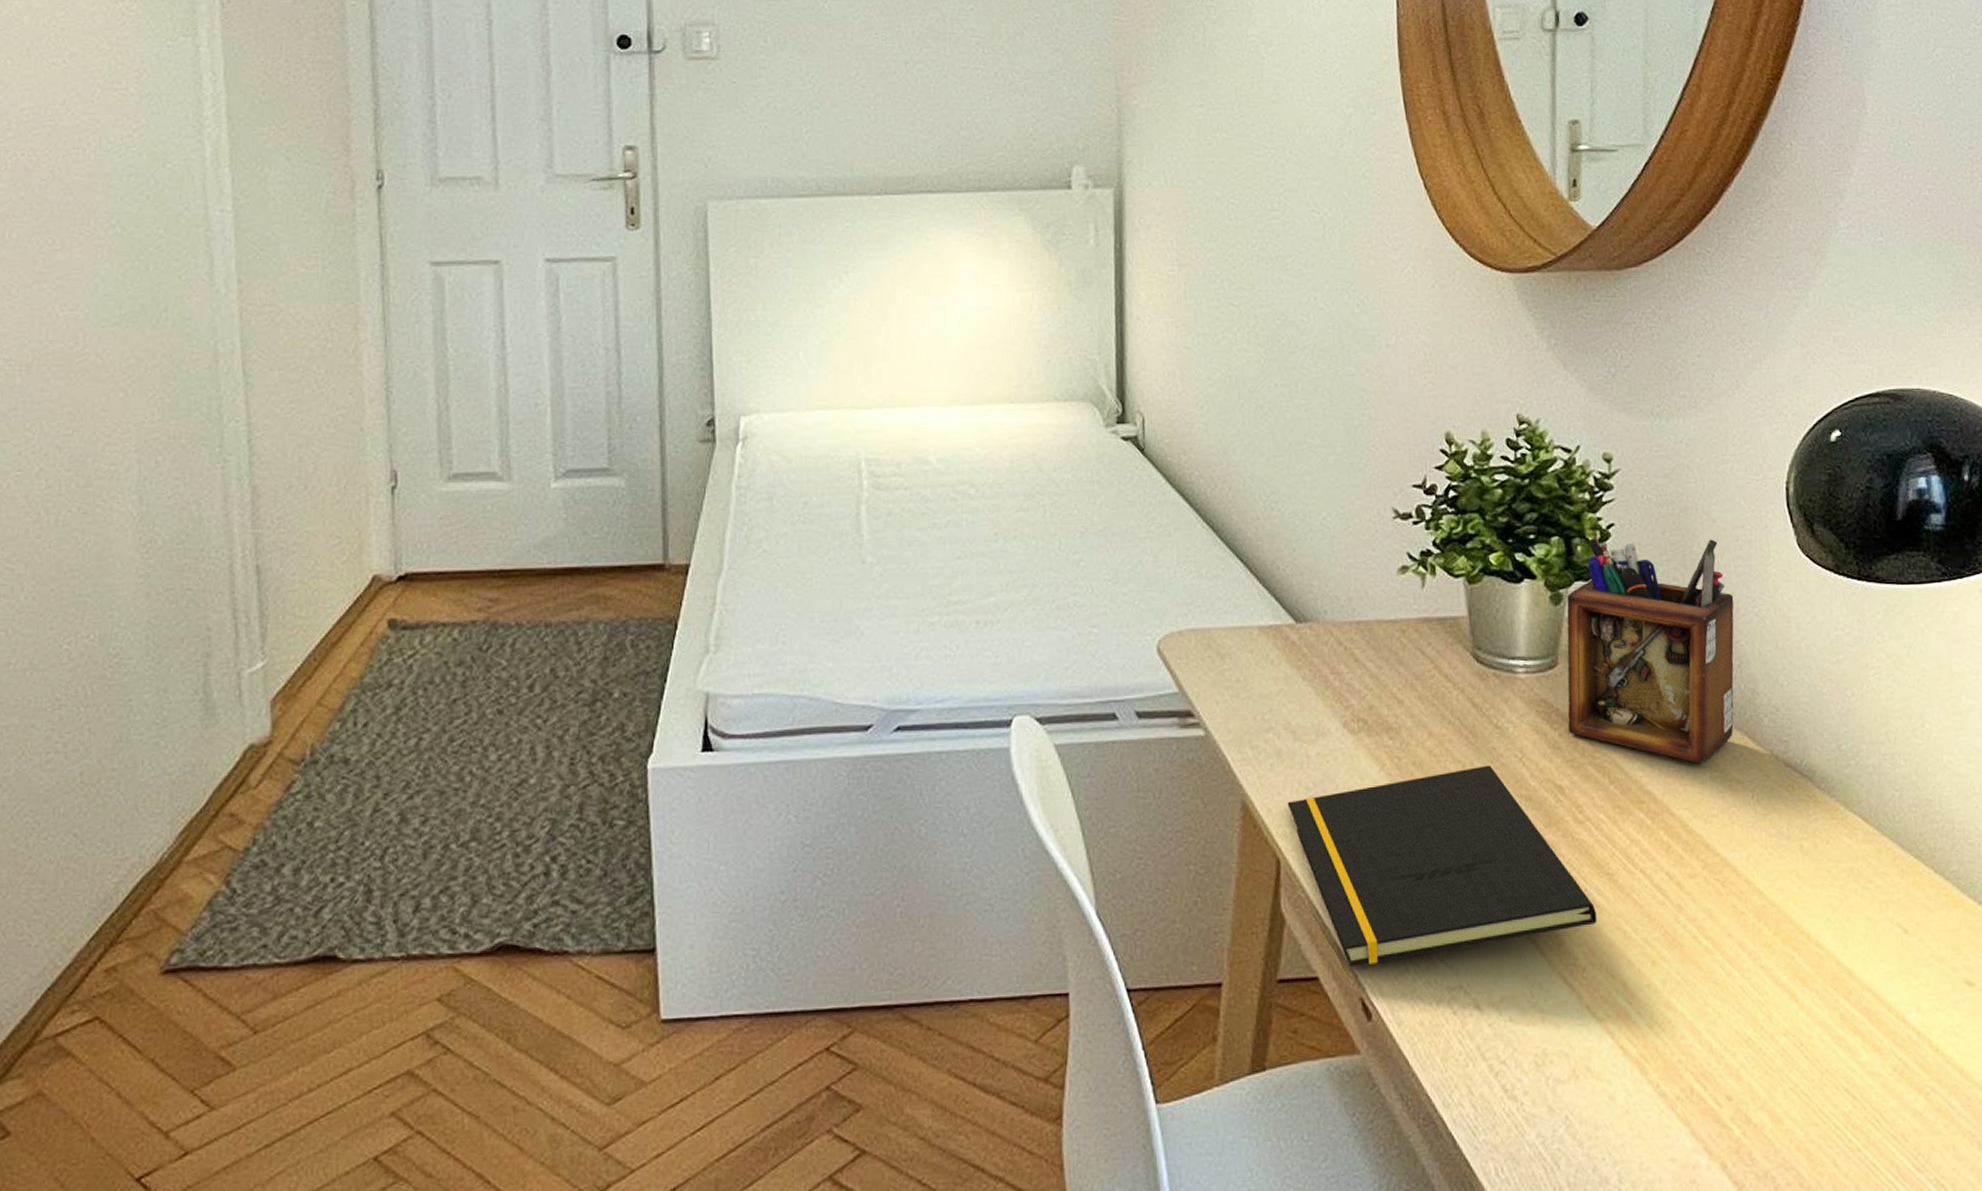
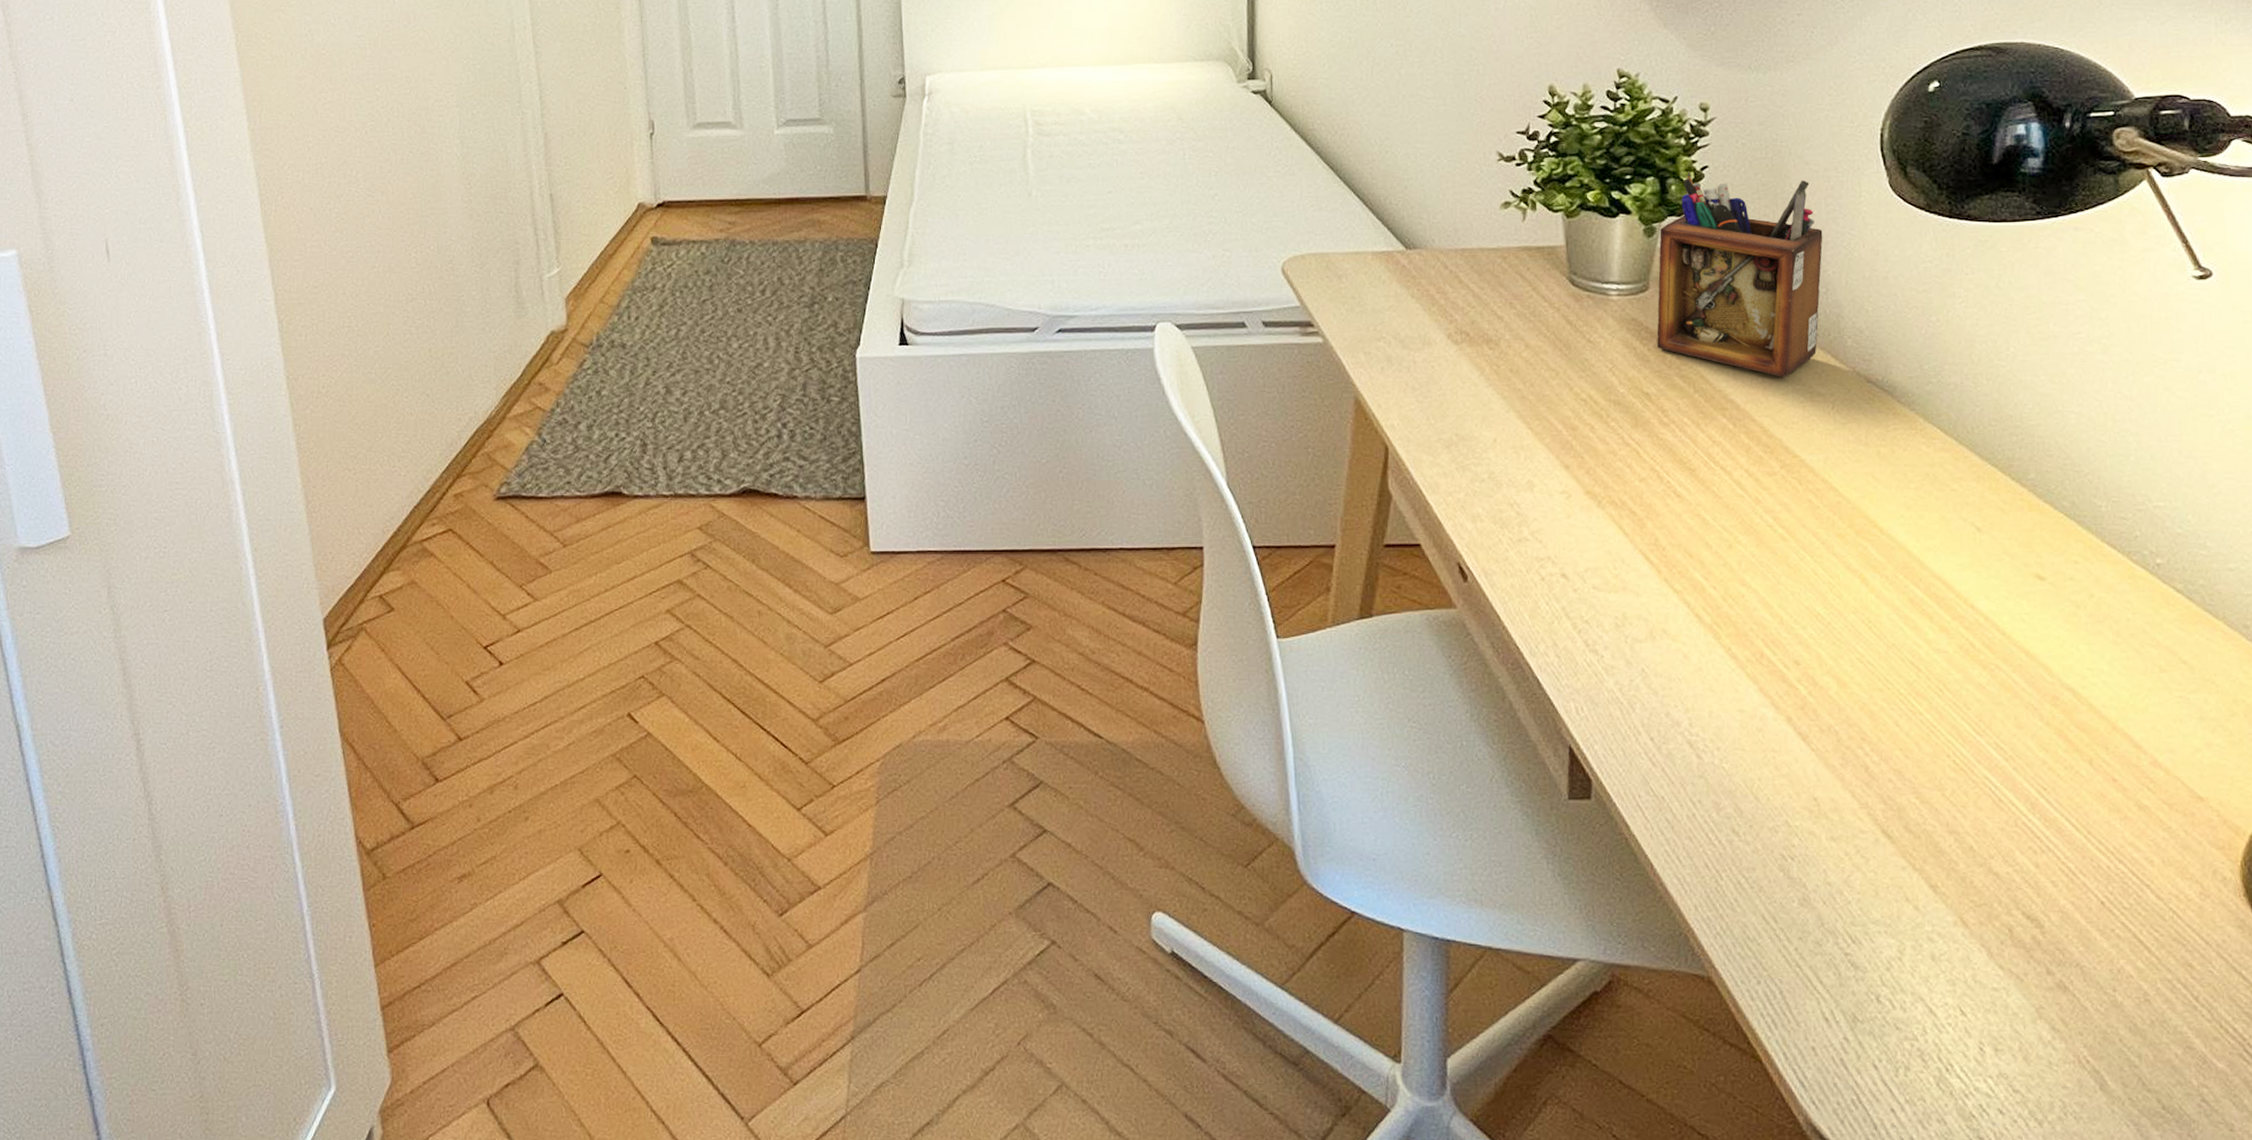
notepad: present [1287,765,1597,967] -> none [1395,374,1678,537]

